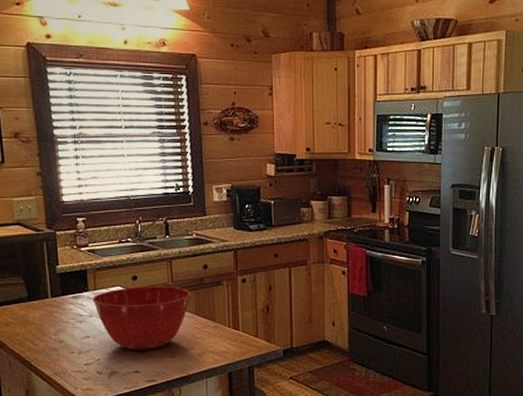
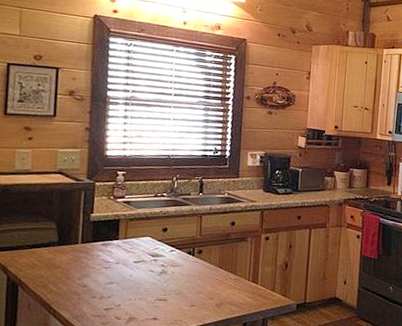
mixing bowl: present [92,286,191,350] -> none [121,238,216,298]

